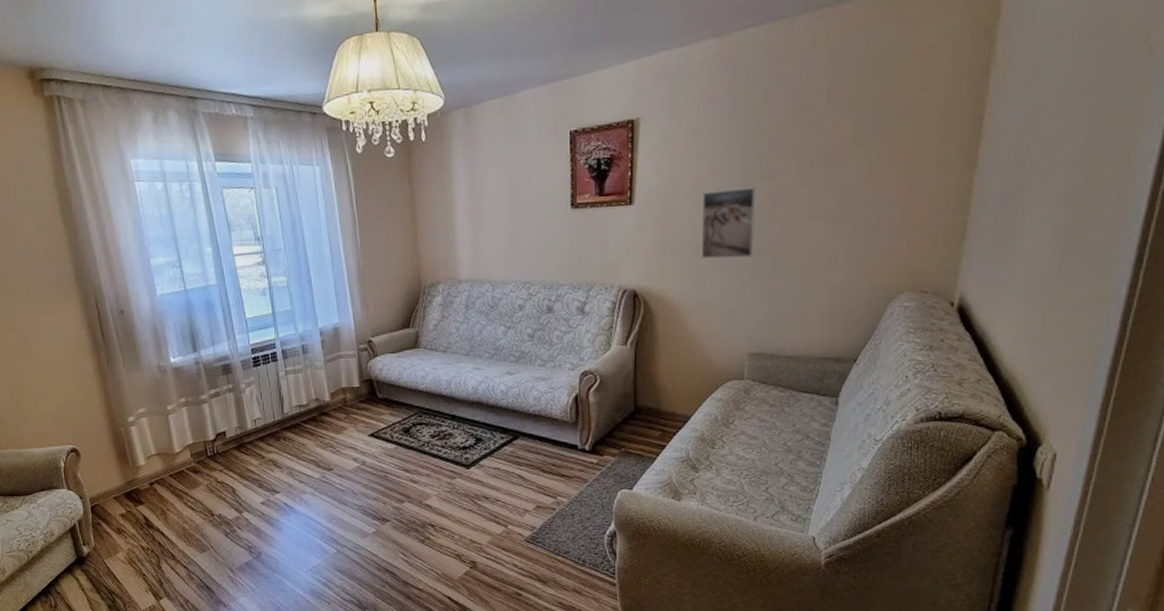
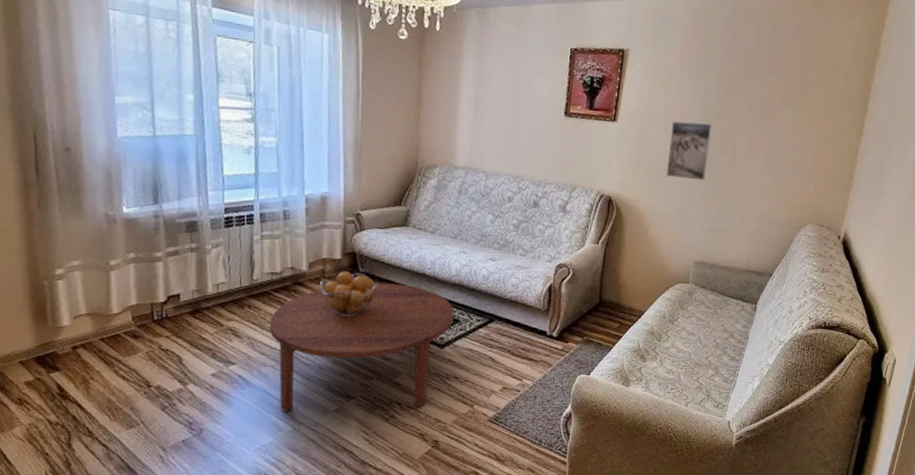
coffee table: none [303,407,476,536] -> present [269,283,454,413]
fruit basket: none [343,398,399,443] -> present [320,271,380,318]

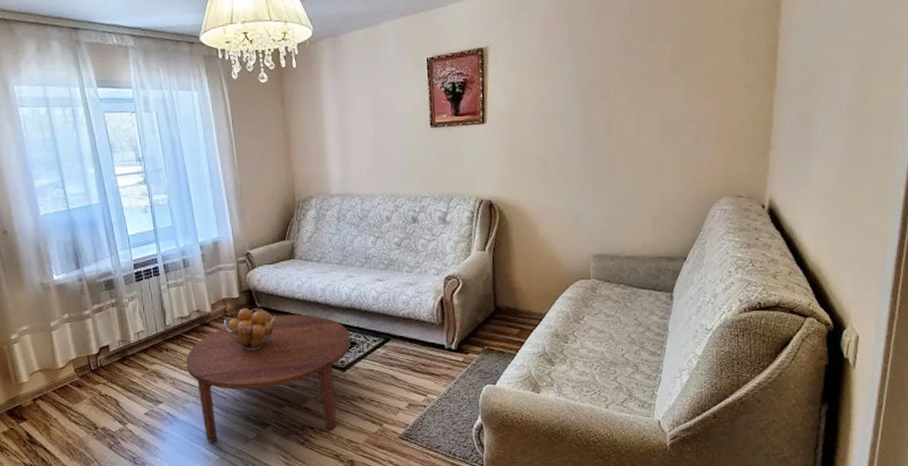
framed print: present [666,121,713,181] -> none [546,107,593,171]

